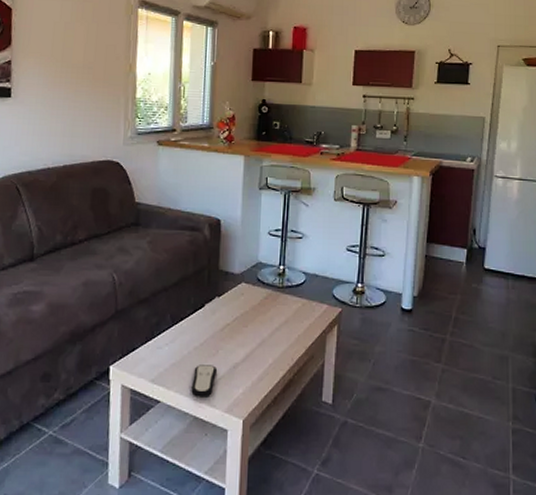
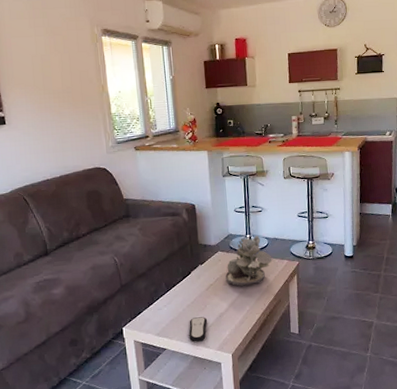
succulent plant: none [247,268,309,333] -> present [225,235,272,287]

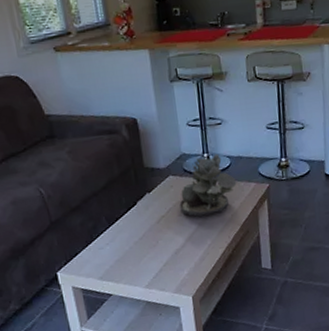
remote control: present [189,317,208,342] -> none [138,255,161,285]

